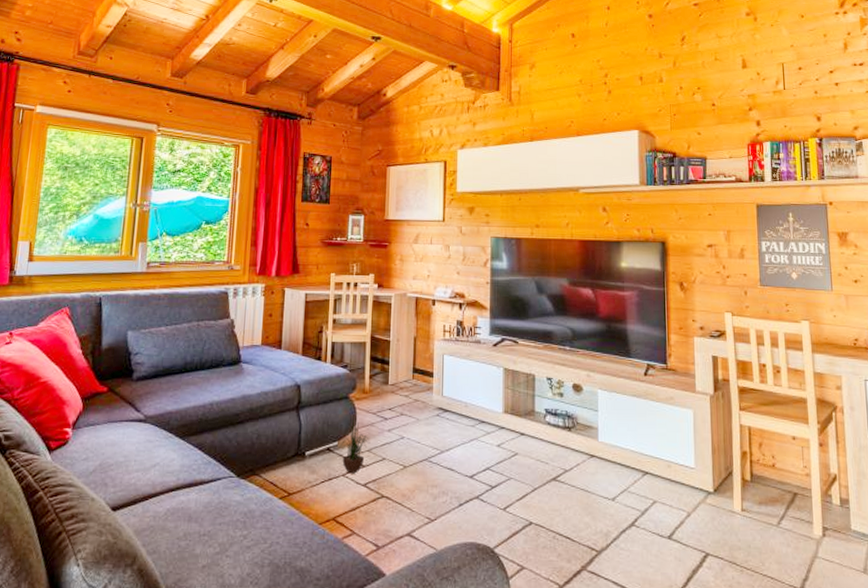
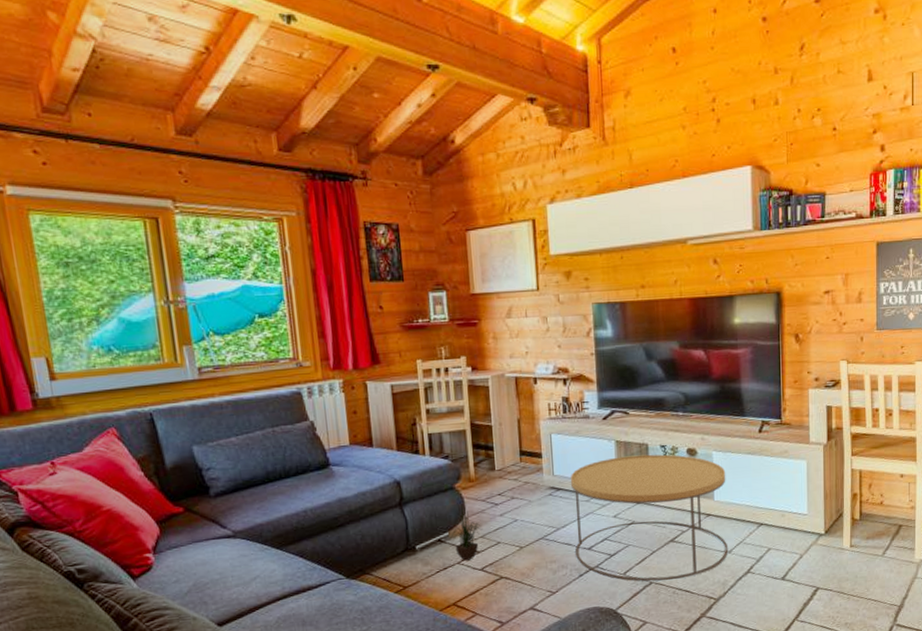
coffee table: none [457,384,612,523] -> present [570,454,729,582]

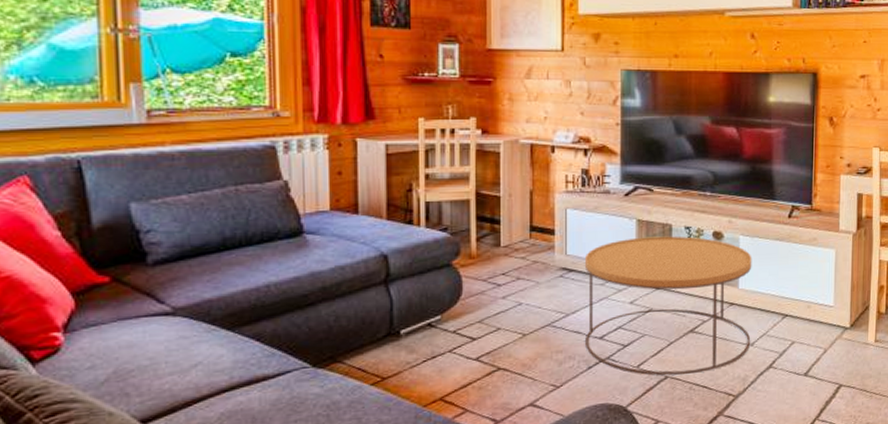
potted plant: present [450,505,483,561] -> none [442,285,481,349]

